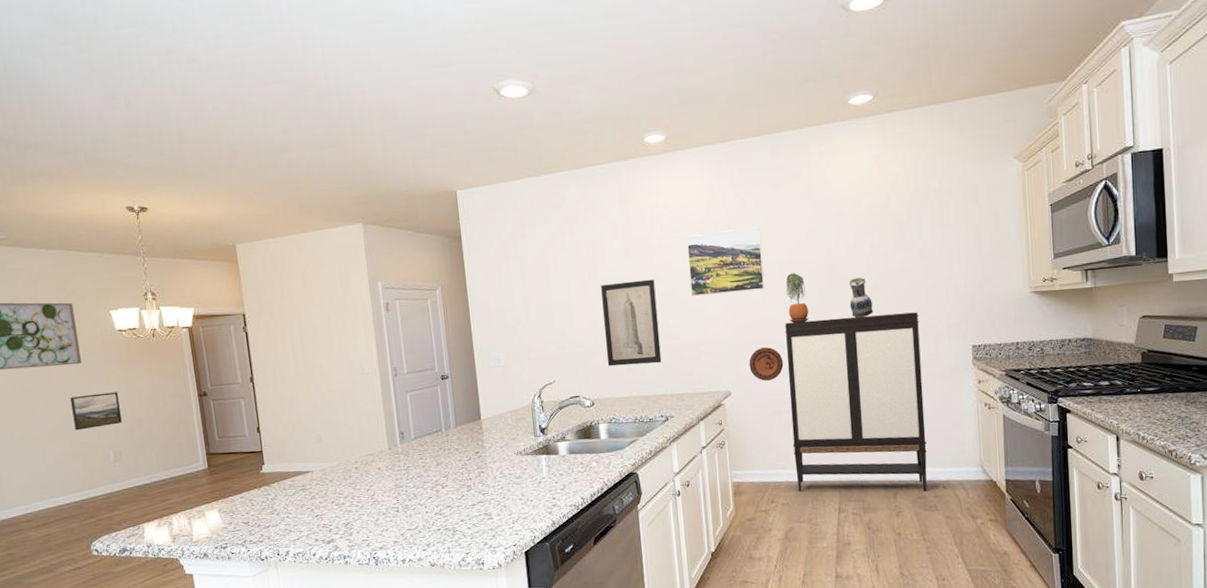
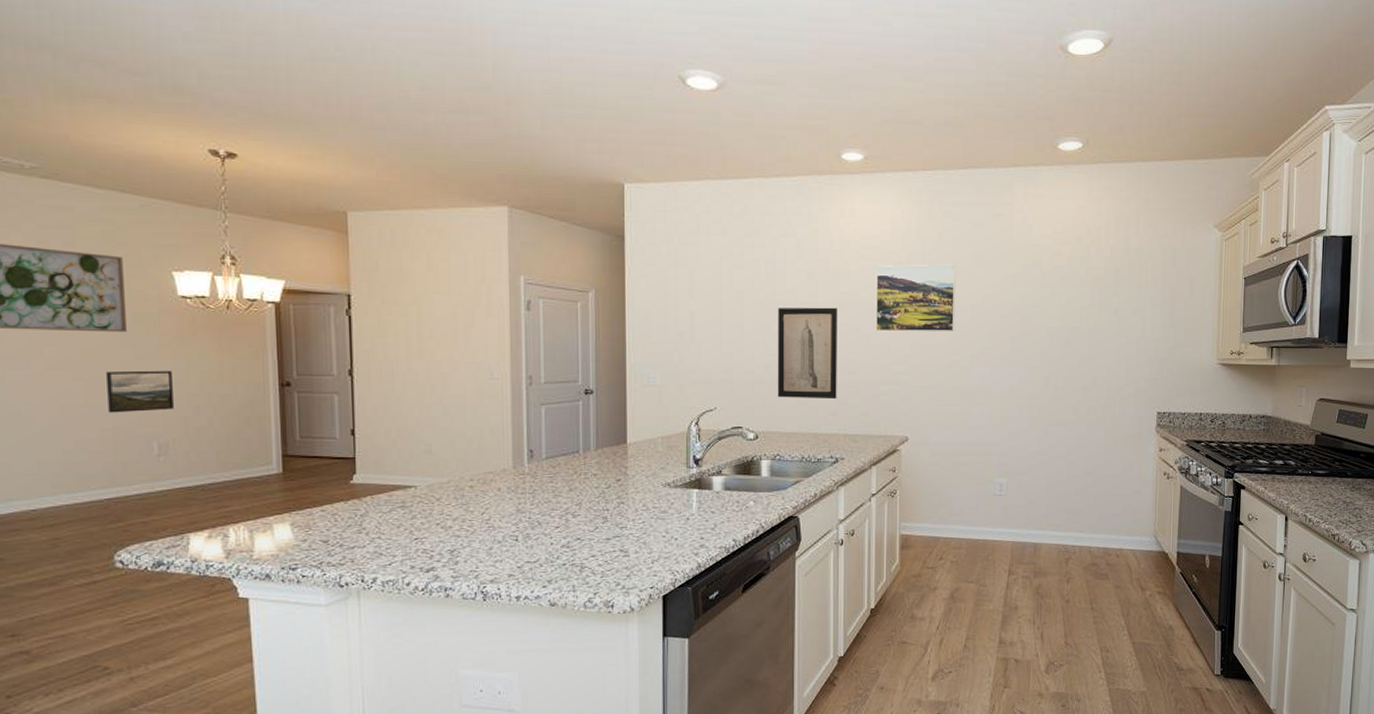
decorative plate: present [749,347,784,381] -> none [930,394,966,429]
storage cabinet: present [784,312,927,492] -> none [967,370,1108,559]
potted plant: present [786,273,809,323] -> none [976,318,997,371]
ceramic jug: present [849,277,873,319] -> none [1040,330,1063,373]

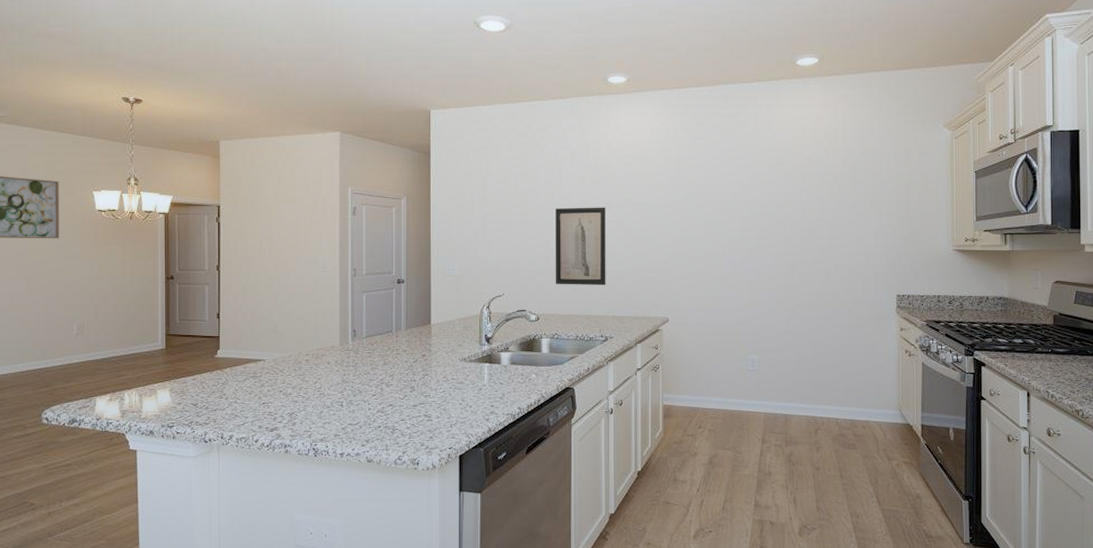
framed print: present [106,370,174,413] -> none [43,268,89,302]
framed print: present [875,264,956,332] -> none [638,167,708,227]

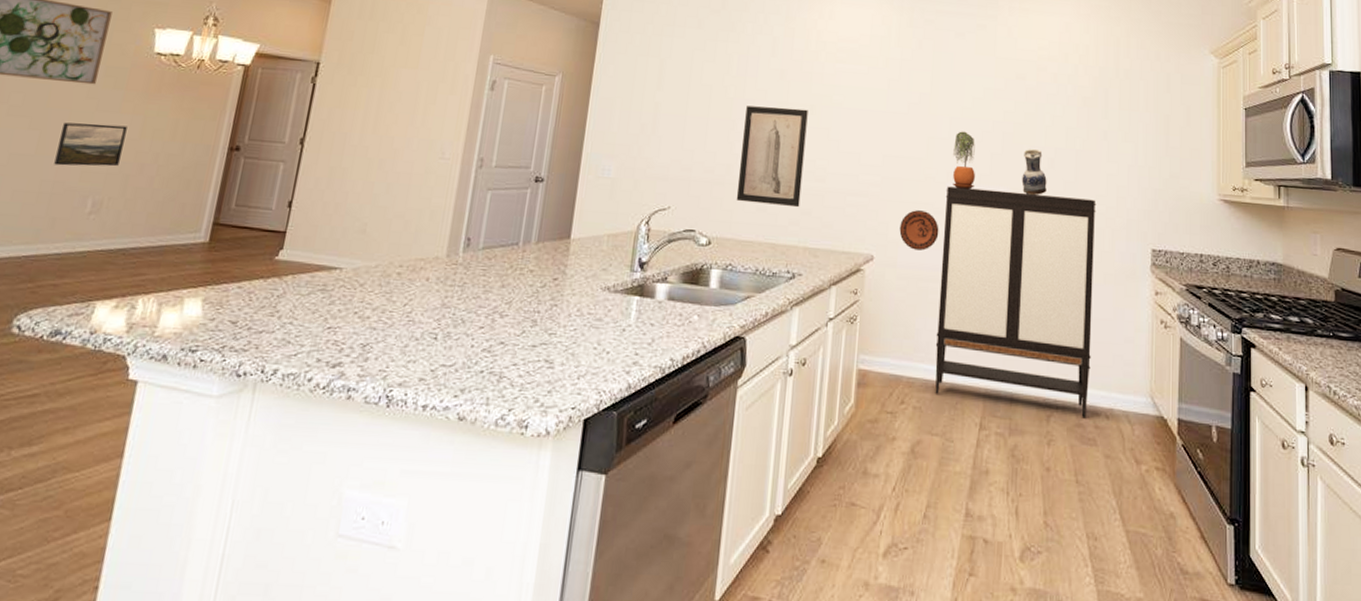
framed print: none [43,268,89,302] -> present [54,122,127,167]
decorative plate: none [688,280,720,311] -> present [899,210,939,251]
storage cabinet: none [723,258,849,430] -> present [935,186,1096,419]
potted plant: none [727,213,746,260] -> present [953,131,975,190]
ceramic jug: none [785,222,807,260] -> present [1021,149,1047,196]

